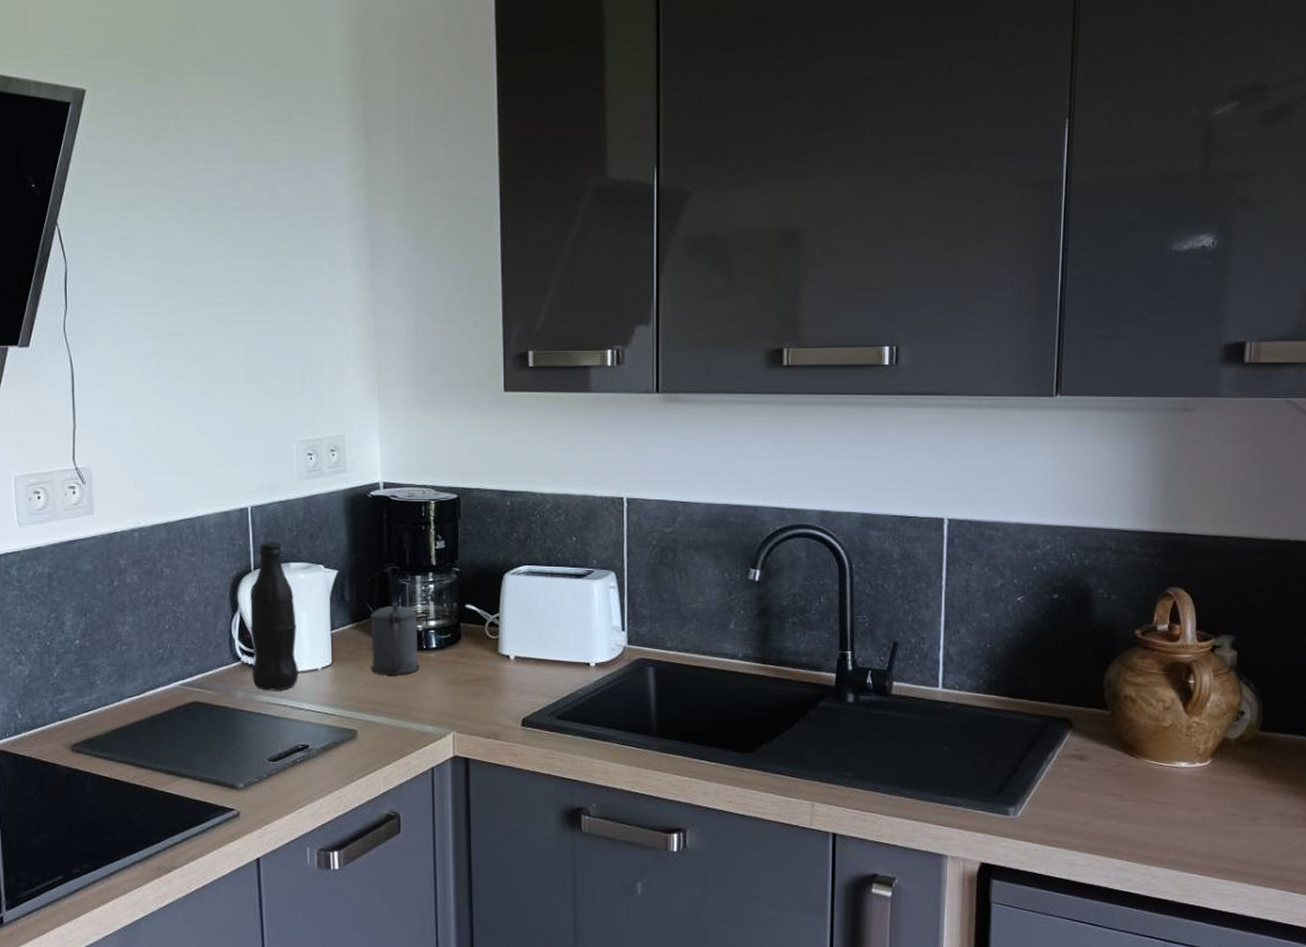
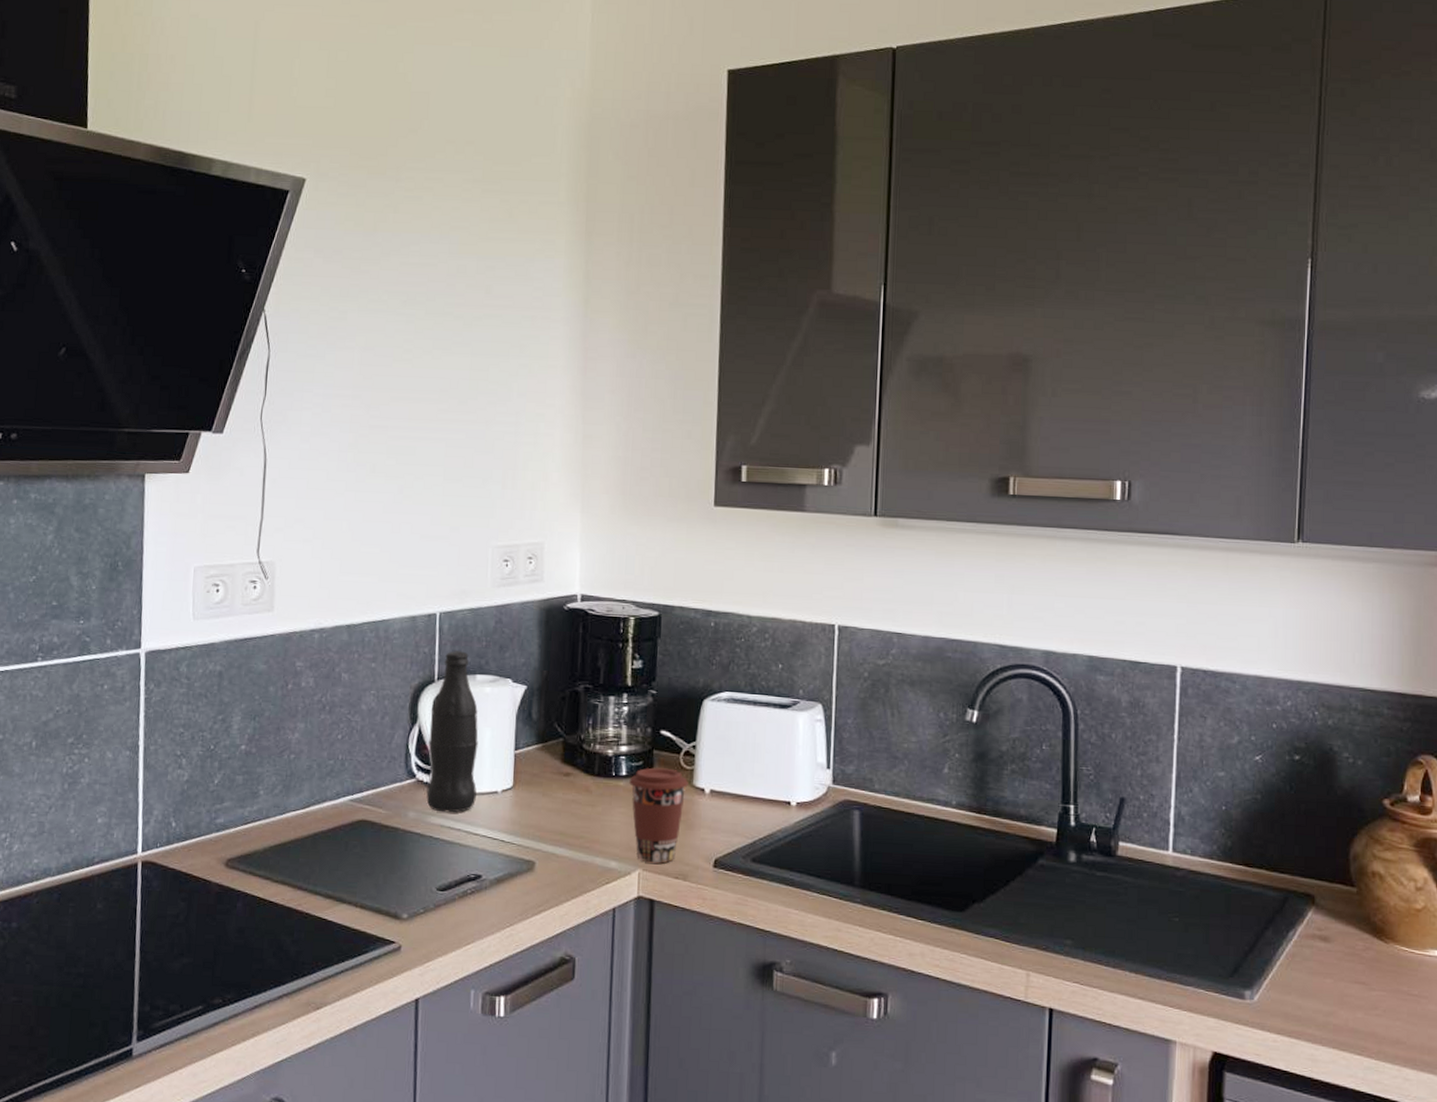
beer stein: present [370,602,420,676] -> none [555,723,608,804]
coffee cup: none [439,639,494,725] -> present [629,767,688,864]

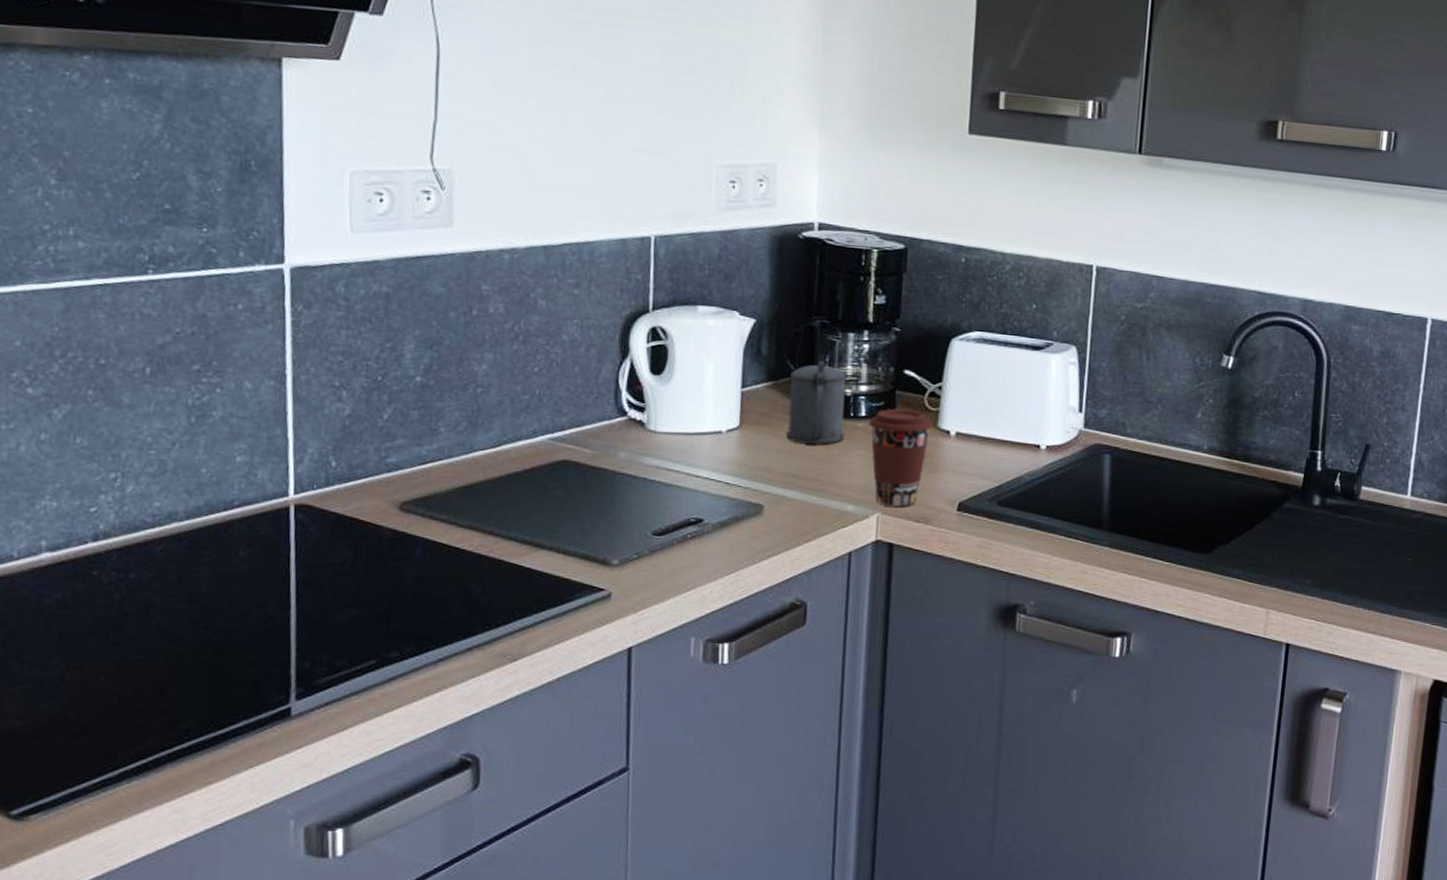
bottle: present [426,651,479,813] -> none [639,278,700,454]
beer stein: none [555,723,608,804] -> present [786,361,846,445]

